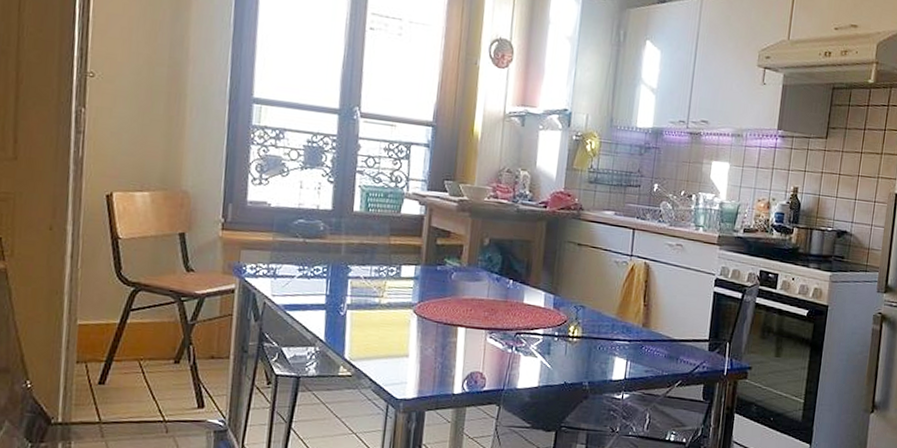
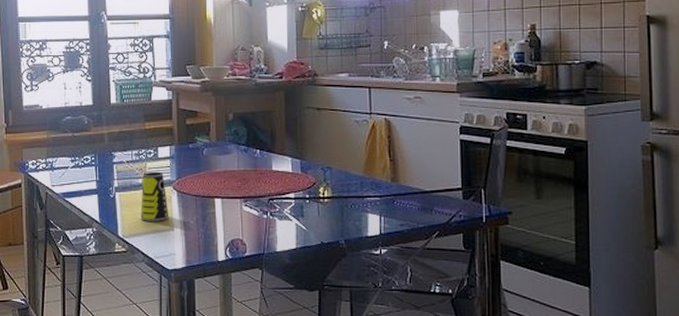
cup: none [373,291,406,346] -> present [140,171,169,221]

